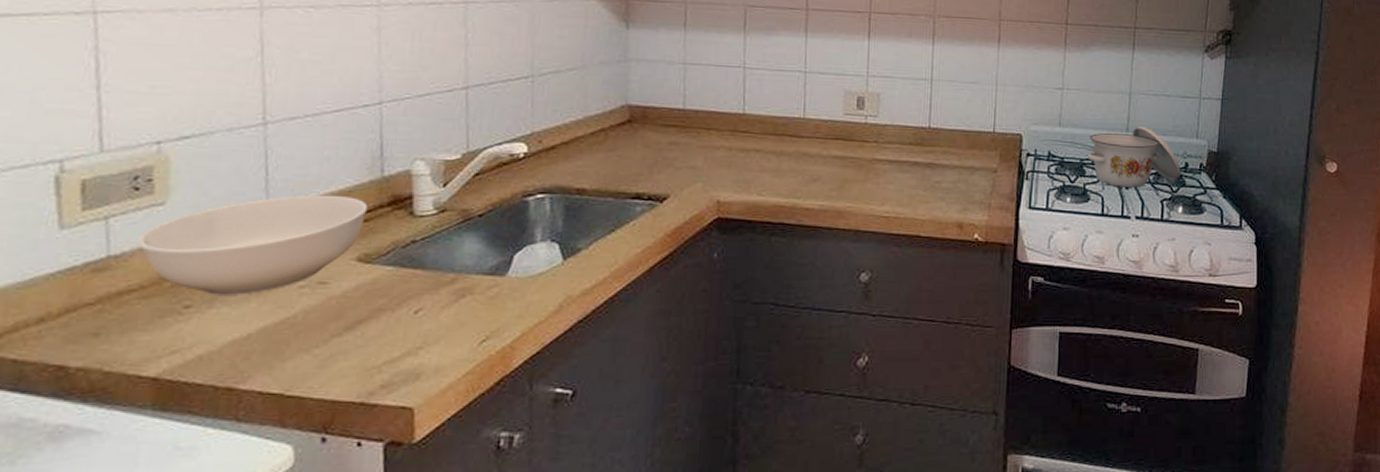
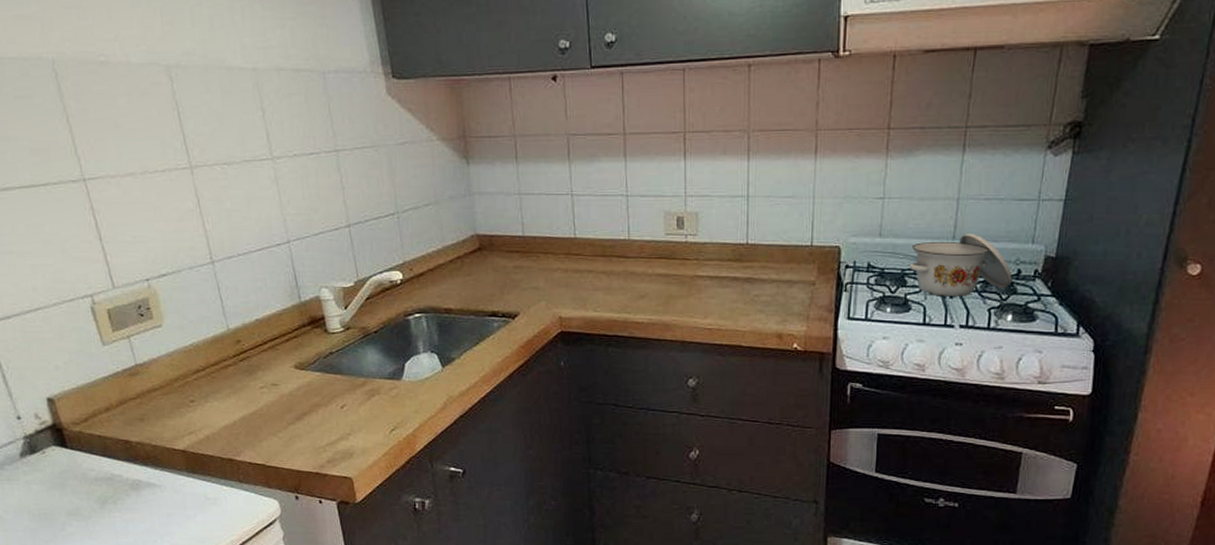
bowl: present [136,194,368,295] -> none [150,317,295,393]

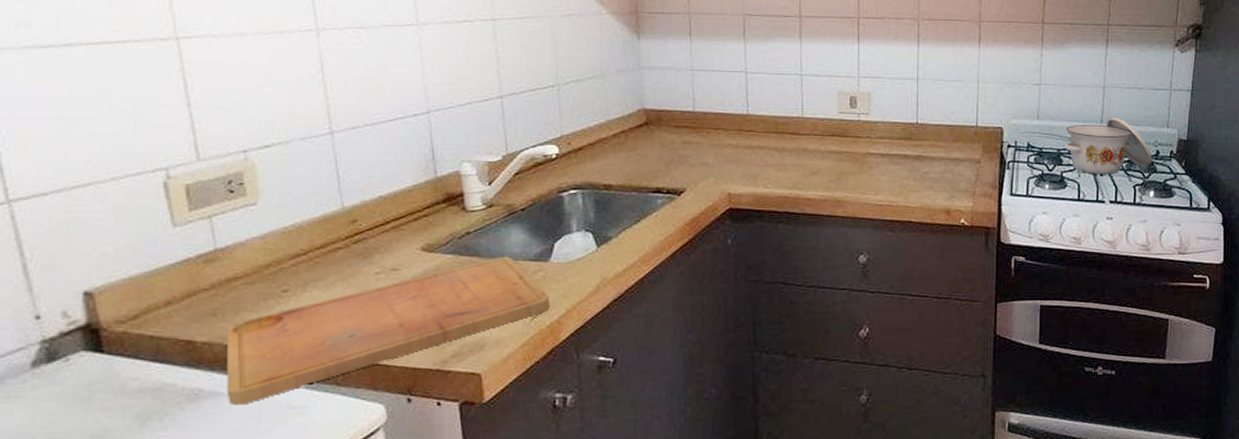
cutting board: none [153,375,405,495] -> present [227,256,550,405]

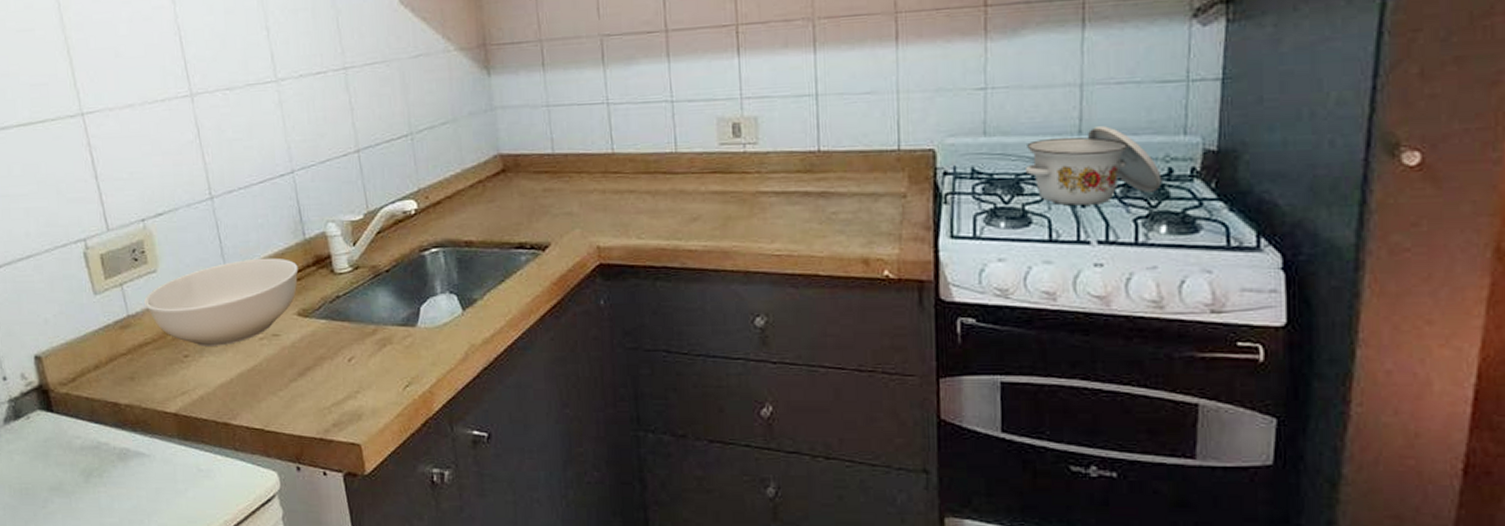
cutting board: present [227,256,550,405] -> none [143,321,420,466]
bowl: none [237,194,426,281] -> present [143,257,299,346]

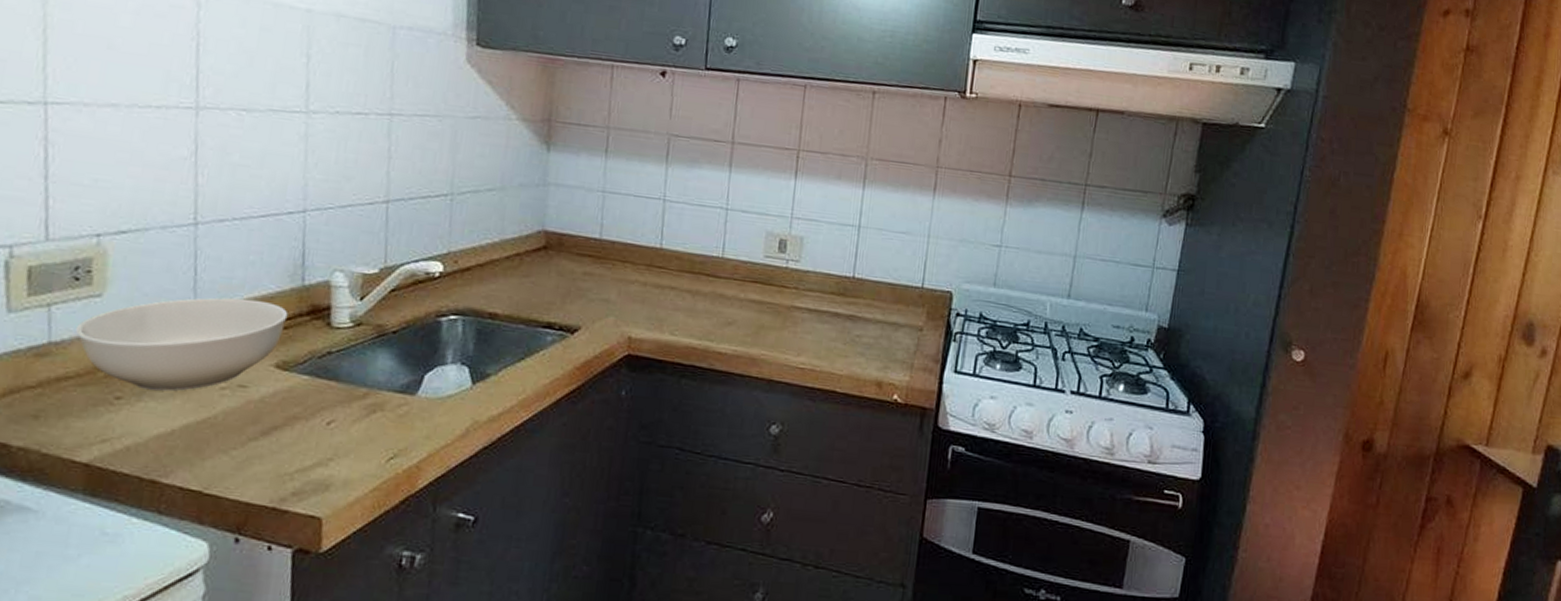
cooking pot: present [1026,126,1162,206] -> none [1023,293,1126,360]

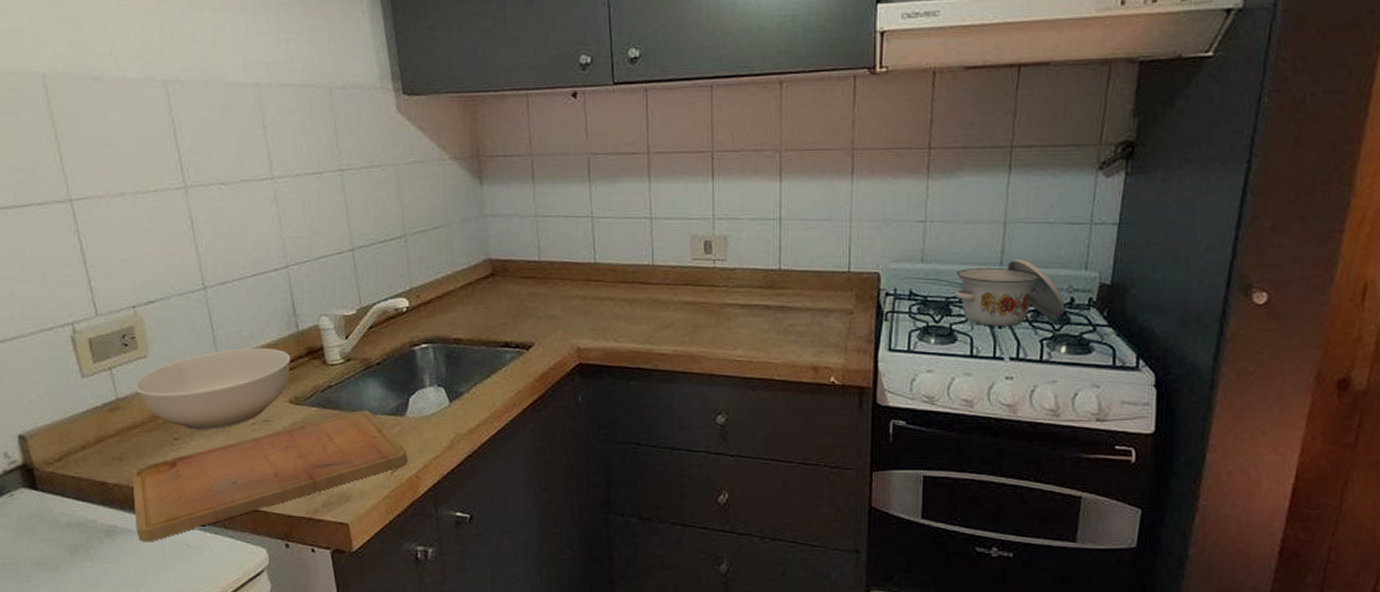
cutting board: none [35,383,411,525] -> present [132,410,408,542]
cooking pot: none [1023,293,1126,360] -> present [955,259,1065,327]

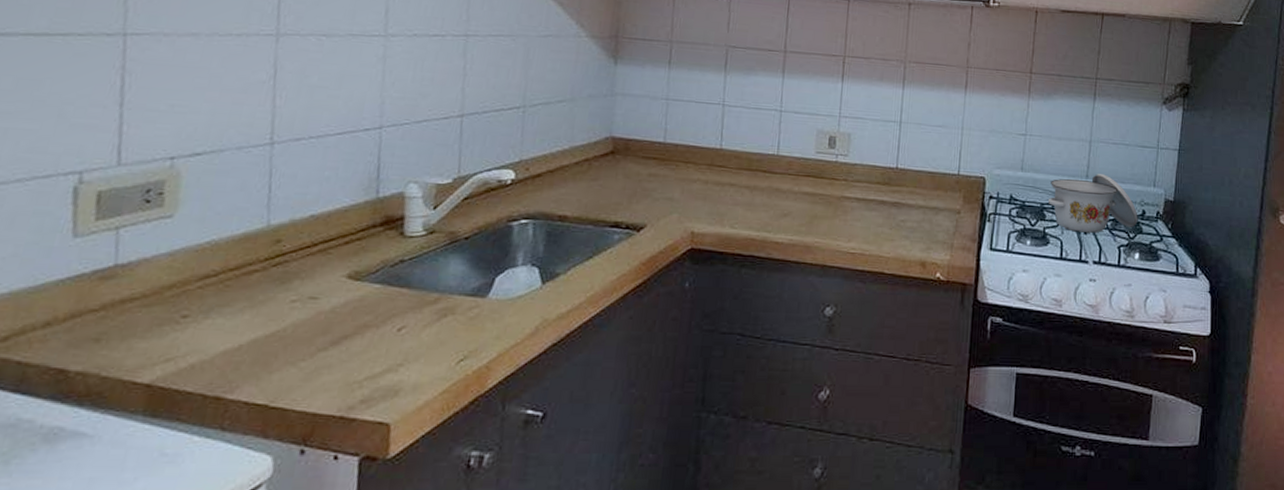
cutting board: present [132,410,408,542] -> none [91,289,481,449]
bowl: present [133,347,291,430] -> none [142,212,362,307]

